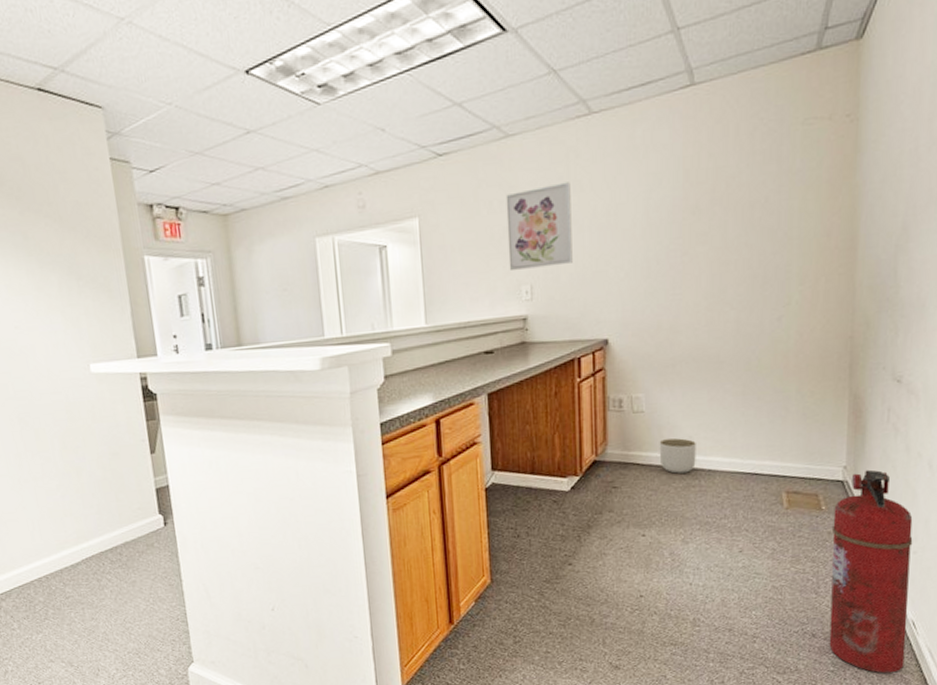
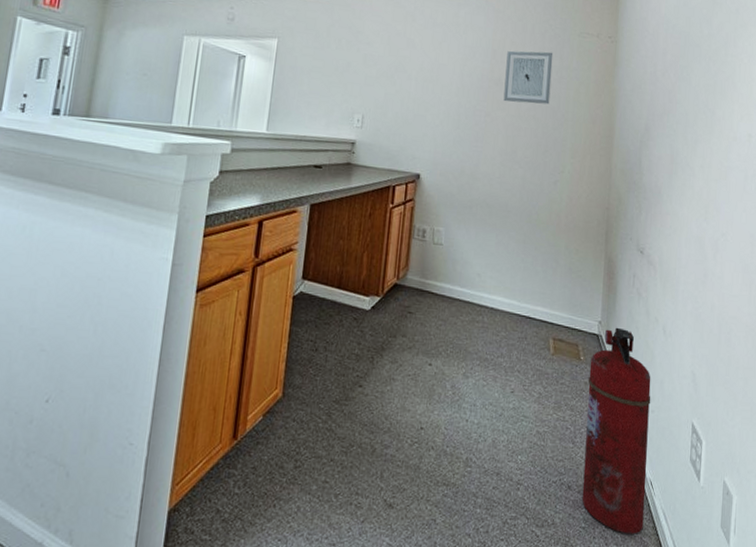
wall art: present [505,182,573,272] -> none [346,36,406,104]
planter: present [659,438,696,474] -> none [451,273,483,308]
wall art: none [704,155,768,233] -> present [503,50,554,105]

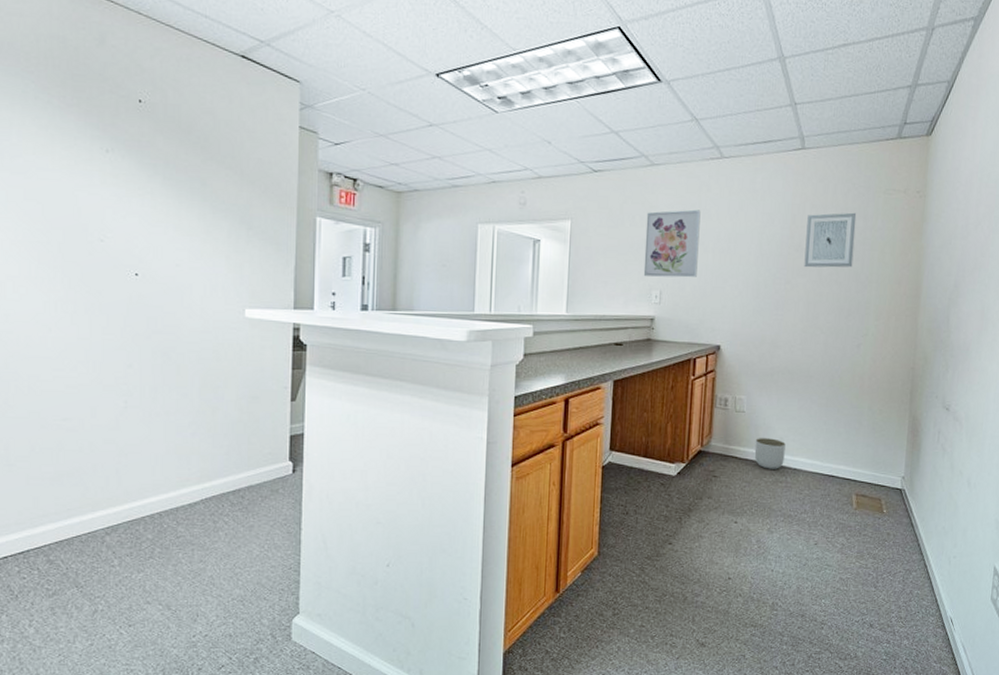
wall art: none [346,36,406,104] -> present [643,209,701,278]
planter: none [451,273,483,308] -> present [754,438,786,469]
fire extinguisher: present [582,327,651,534] -> none [883,481,954,664]

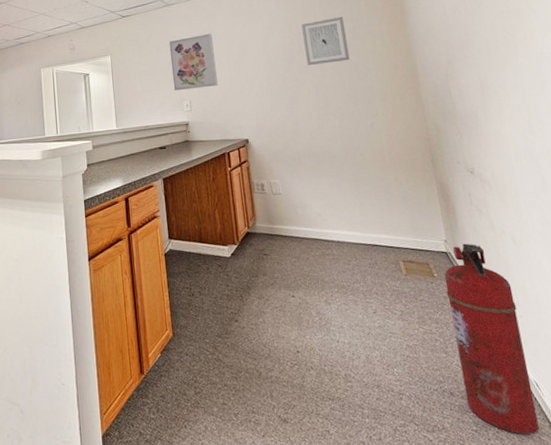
planter: present [754,438,786,469] -> none [296,215,327,244]
fire extinguisher: none [883,481,954,664] -> present [444,243,540,435]

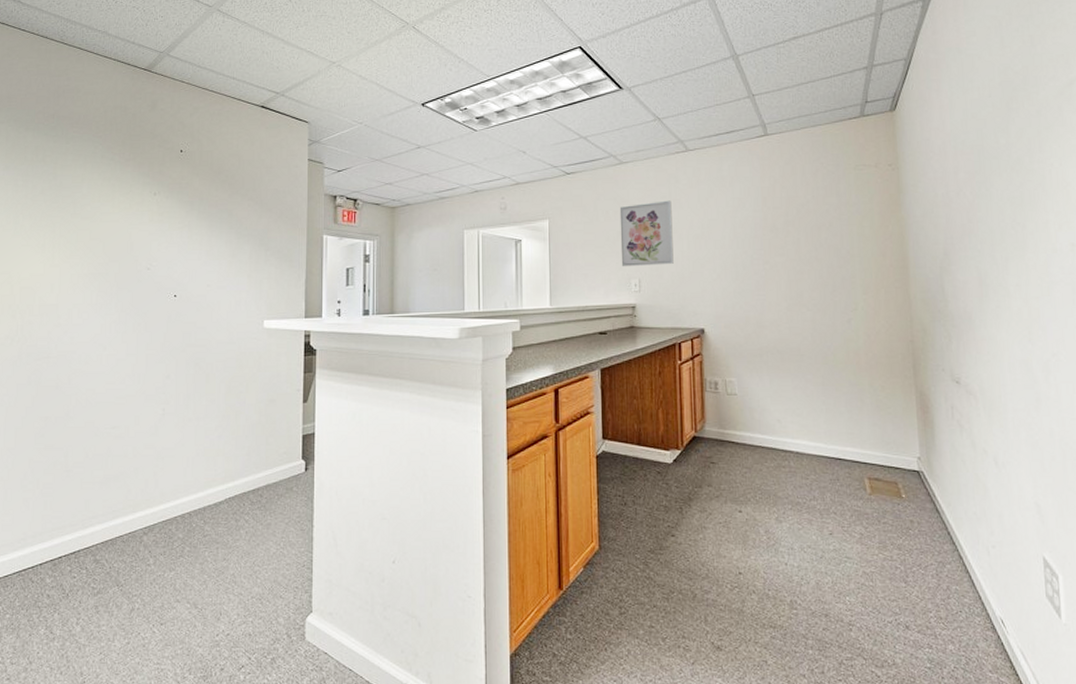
wall art: present [301,16,350,66] -> none [778,190,832,247]
fire extinguisher: present [444,243,540,435] -> none [913,462,999,674]

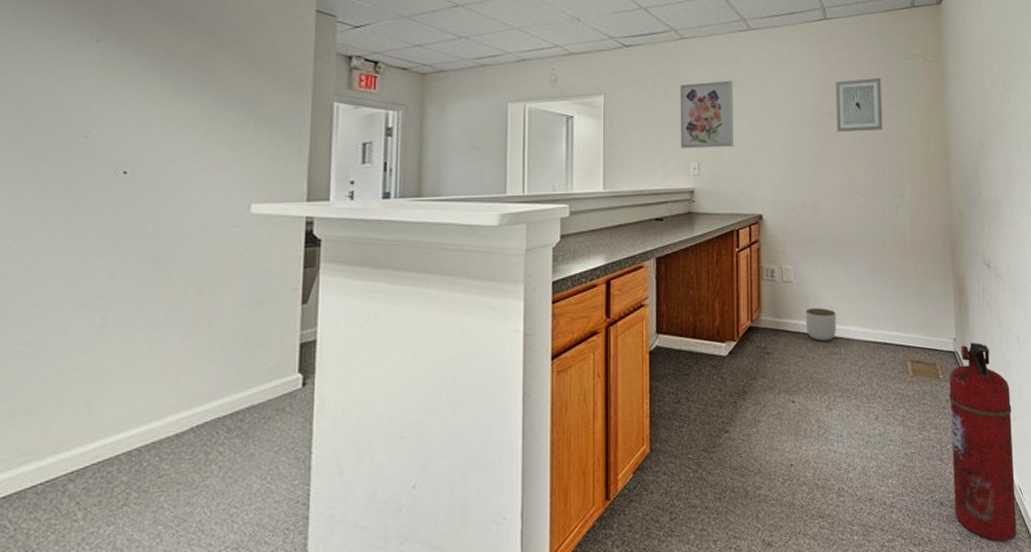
planter: none [751,421,785,454] -> present [805,308,836,341]
wall art: none [778,190,832,247] -> present [836,77,883,133]
fire extinguisher: none [913,462,999,674] -> present [949,342,1017,542]

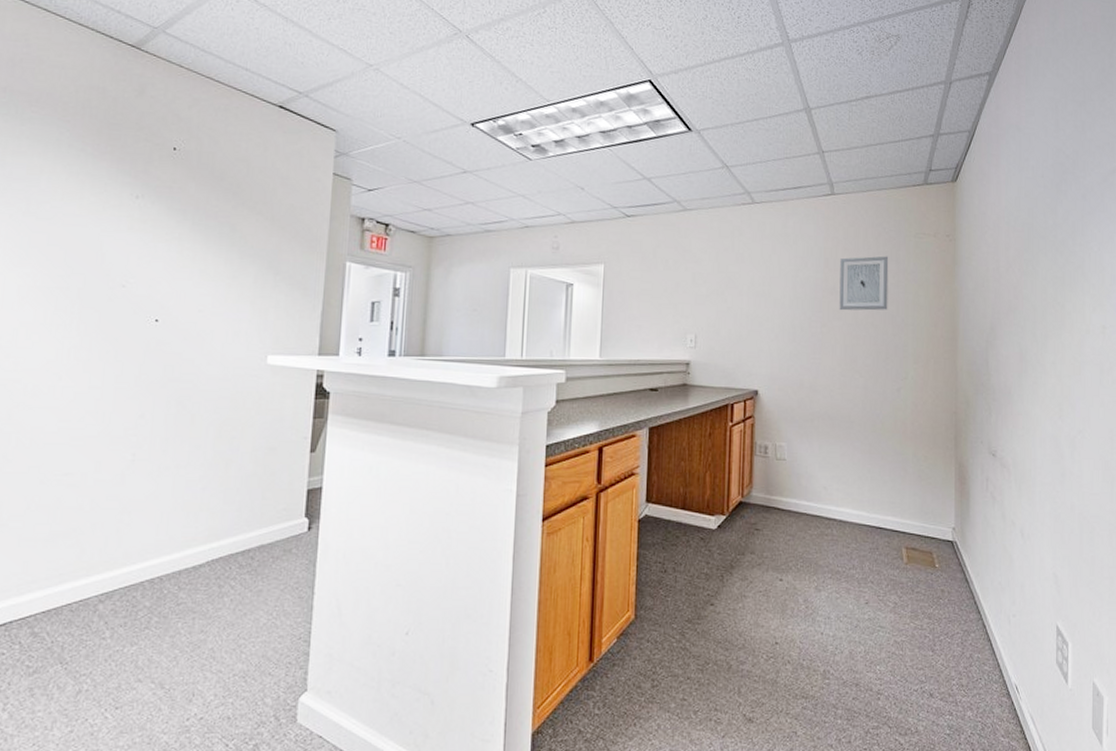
wall art: present [680,80,734,149] -> none [678,253,734,321]
planter: present [805,308,836,341] -> none [797,487,829,521]
fire extinguisher: present [949,342,1017,542] -> none [945,533,1012,739]

